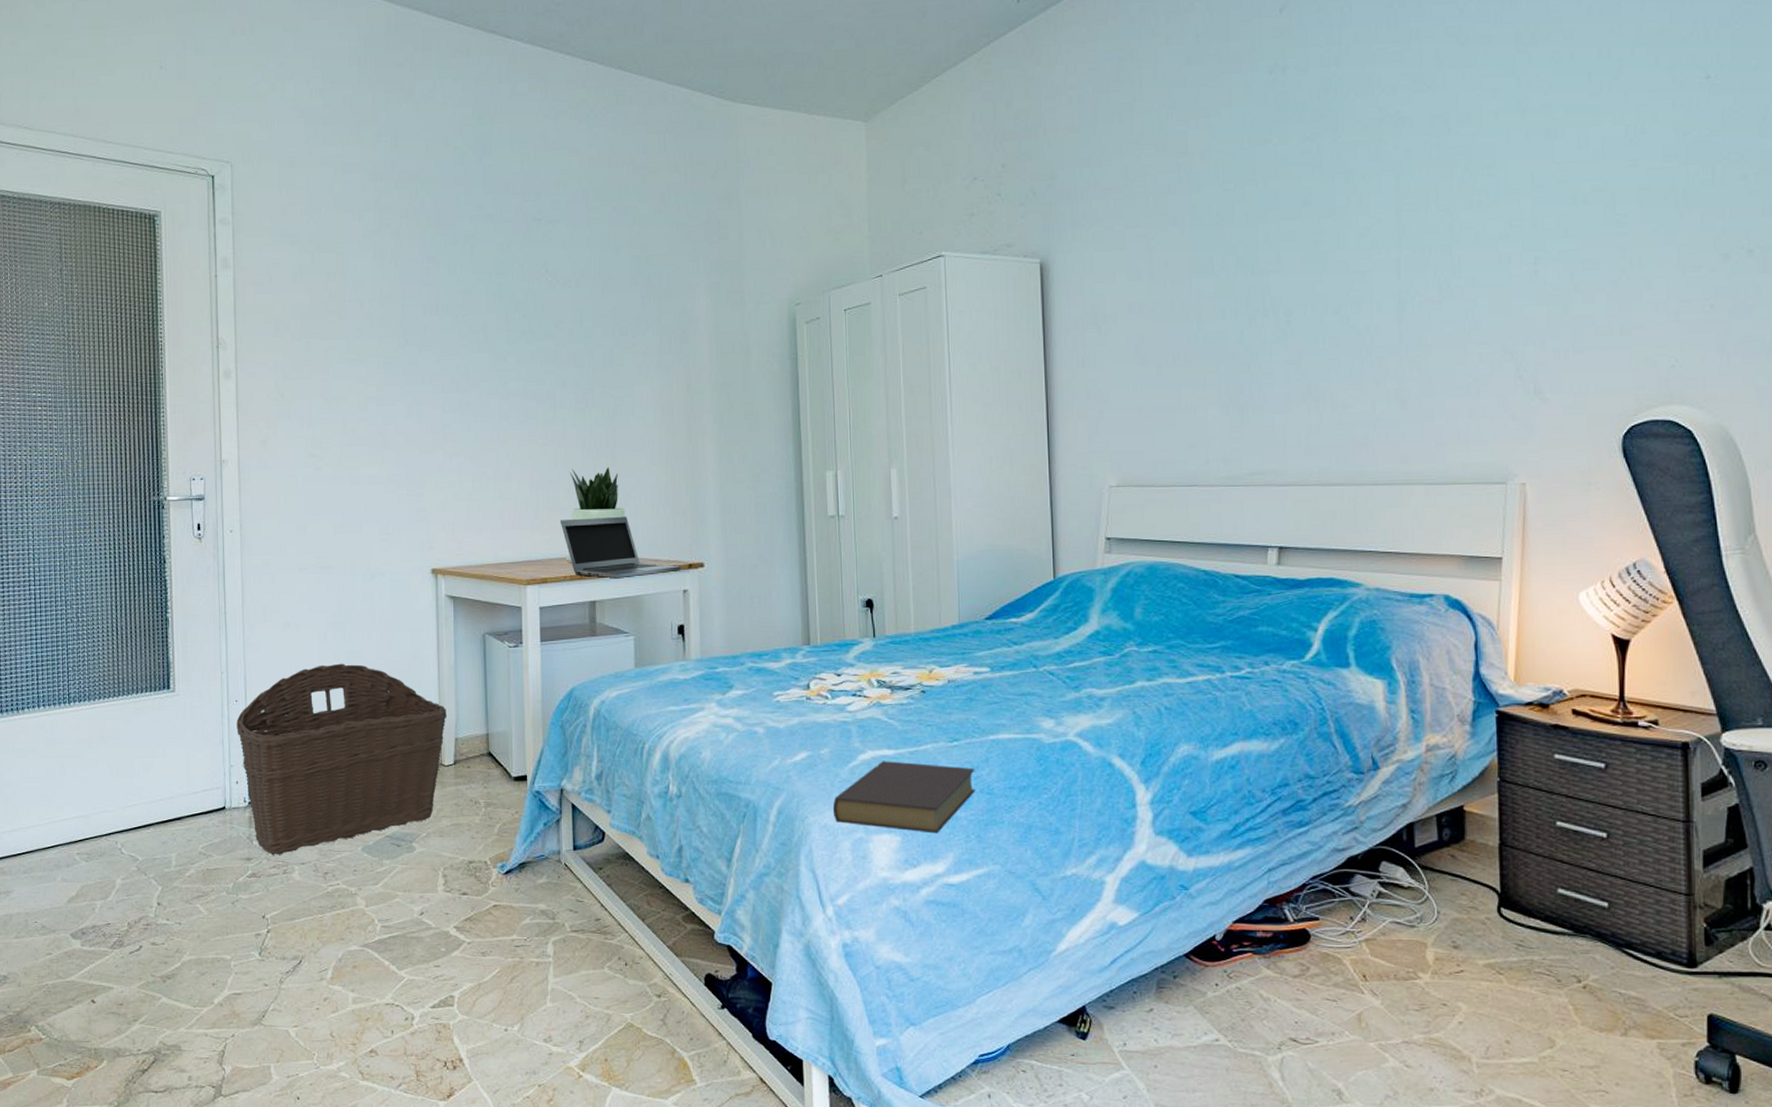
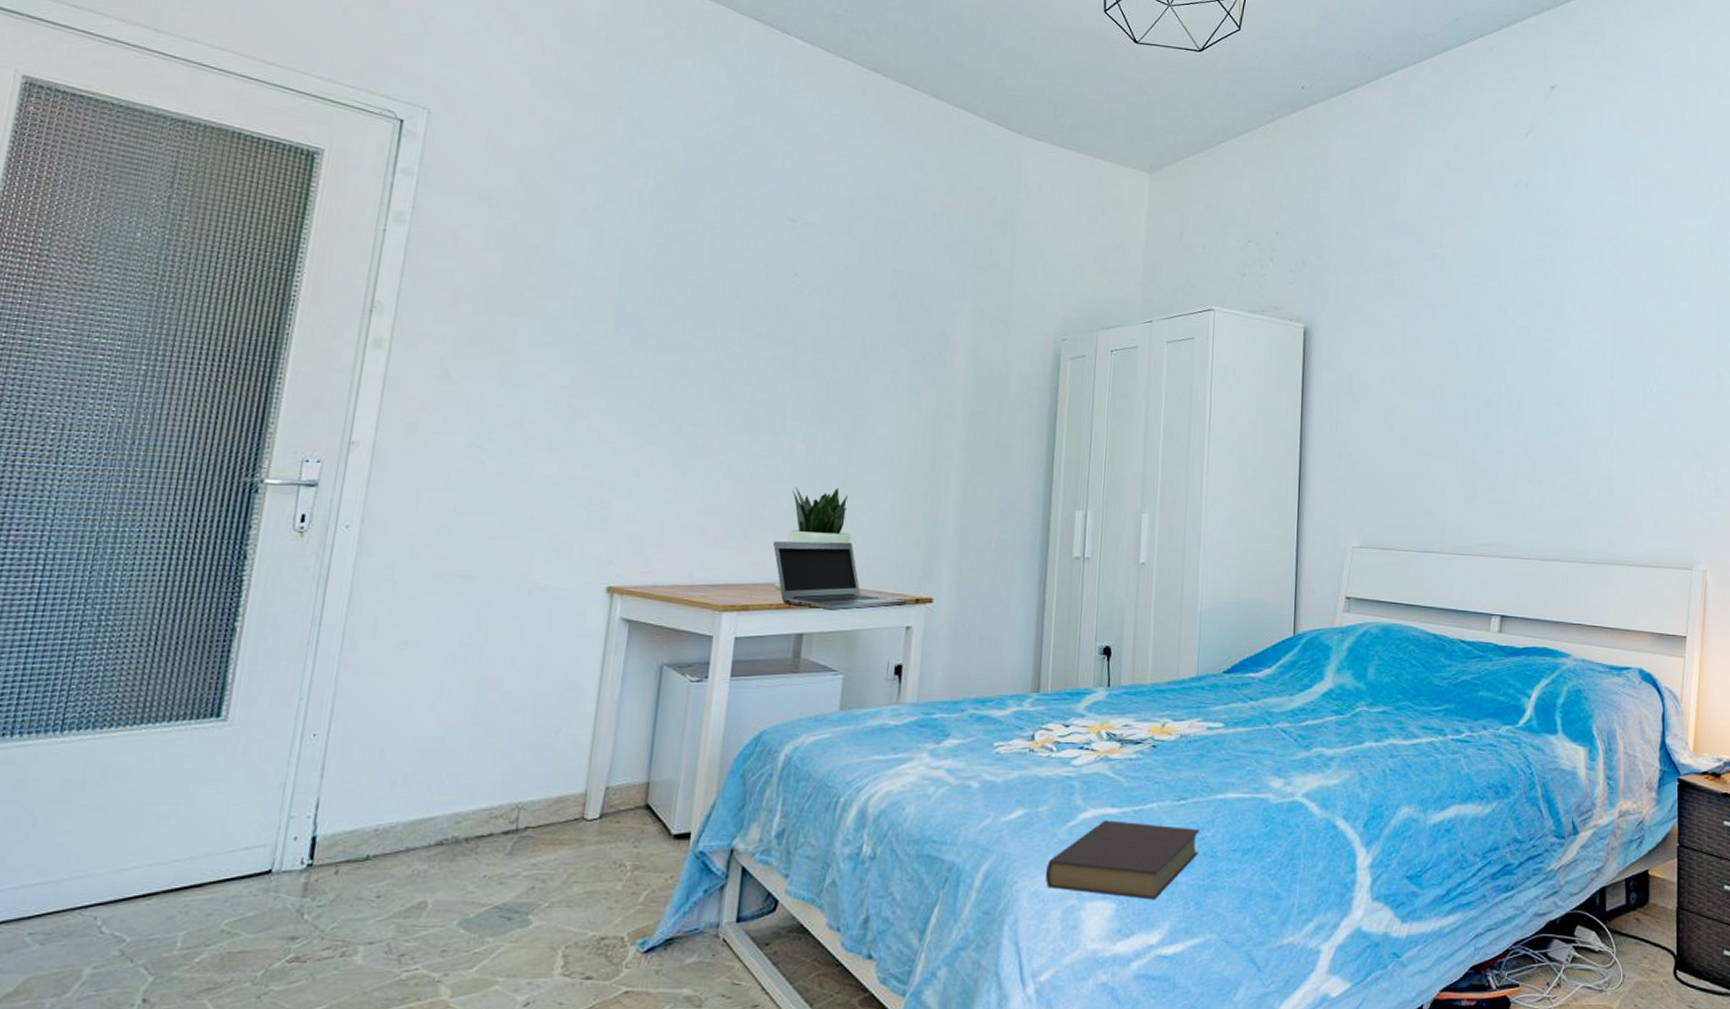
wicker basket: present [236,663,447,855] -> none [307,692,600,932]

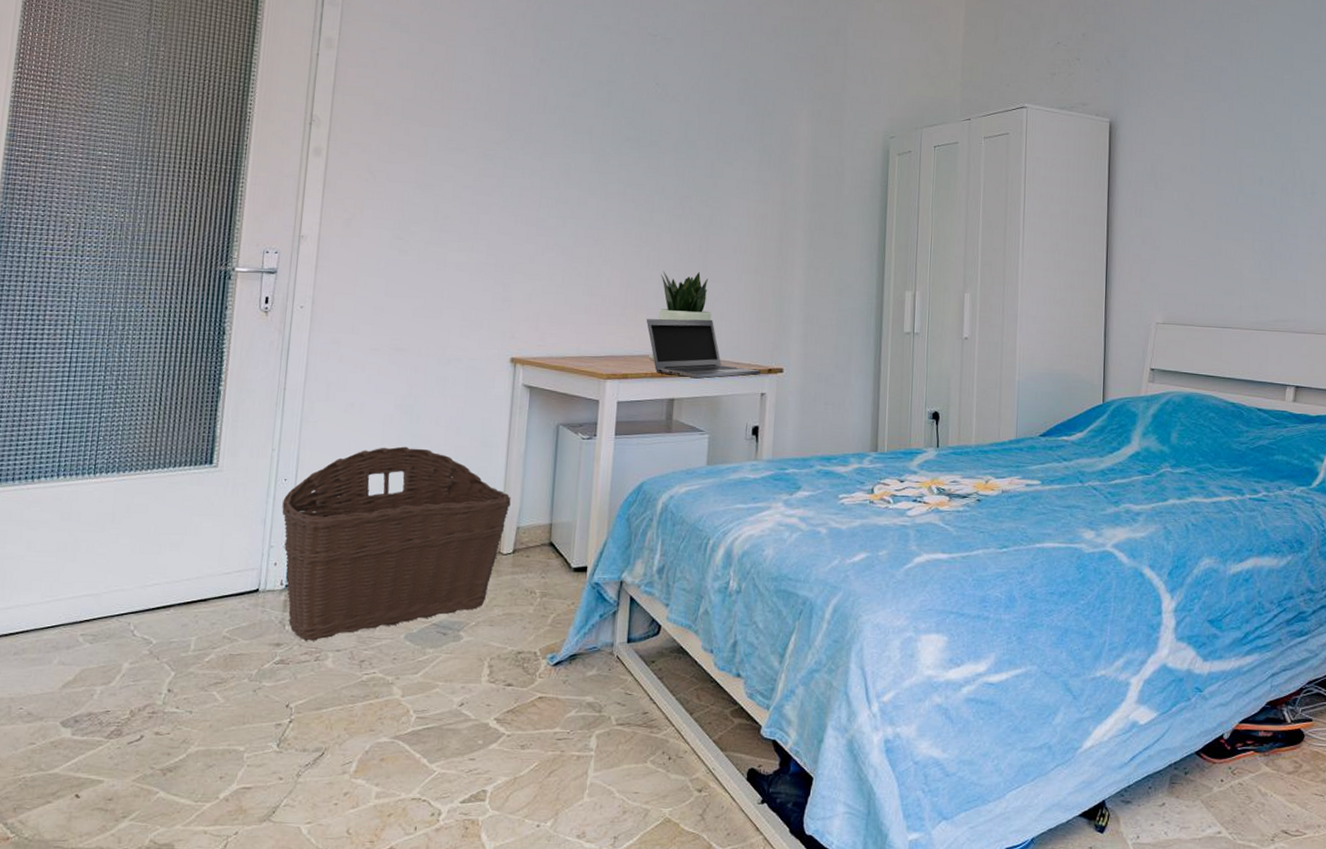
wicker basket: none [307,692,600,932] -> present [282,446,511,641]
book: present [1045,820,1200,900] -> none [885,564,1021,635]

